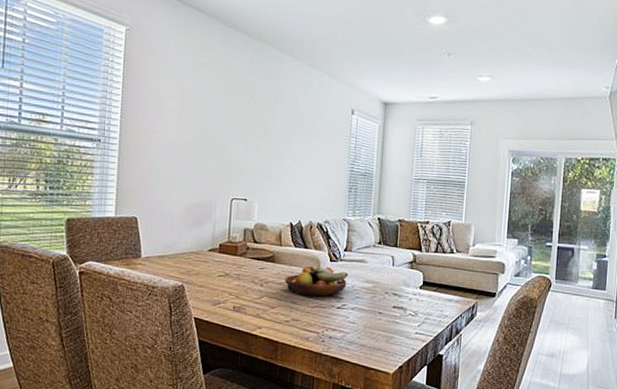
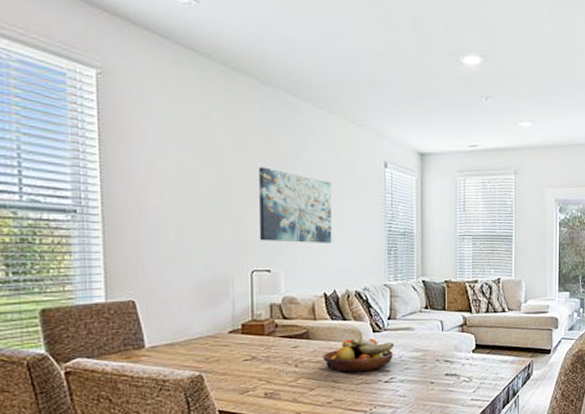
wall art: none [241,110,304,179] -> present [259,167,332,243]

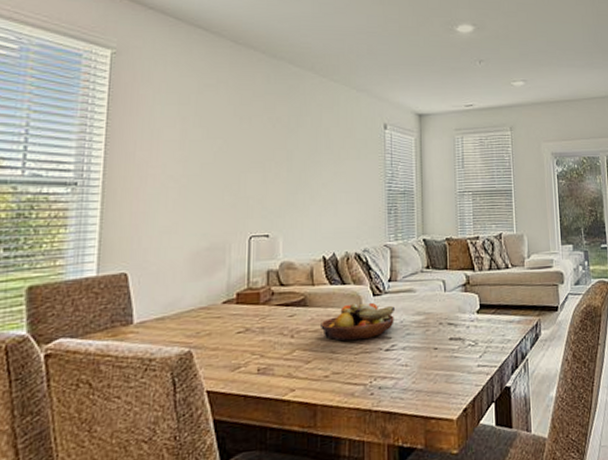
wall art: present [259,167,332,243] -> none [260,133,332,206]

